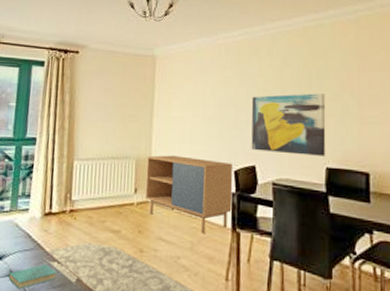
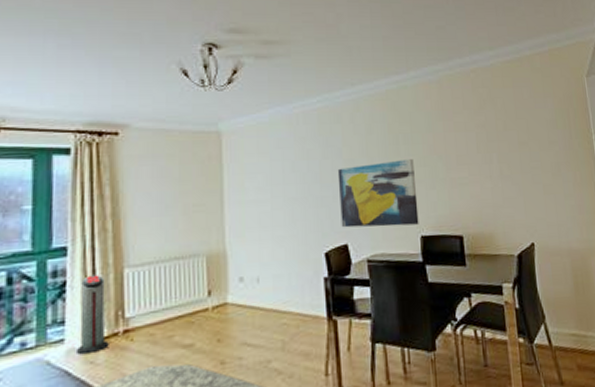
air purifier: none [35,162,60,224] -> present [75,275,109,355]
storage cabinet: present [145,155,233,234] -> none [221,244,326,329]

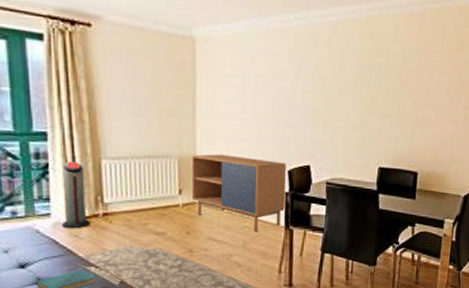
storage cabinet: none [221,244,326,329] -> present [191,154,287,232]
wall art: present [337,159,419,228] -> none [306,91,383,156]

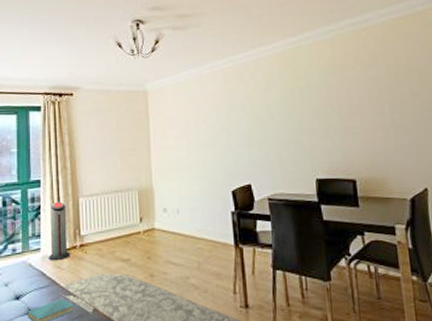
storage cabinet: present [191,154,287,232] -> none [149,182,233,253]

